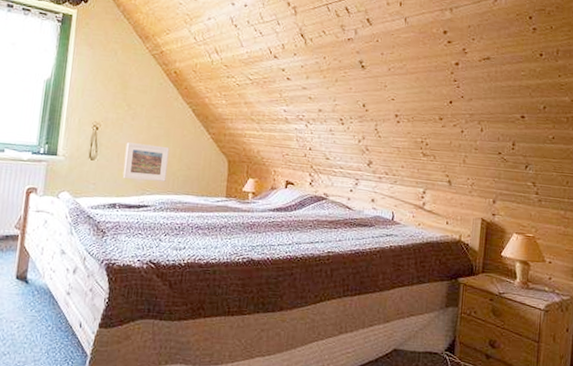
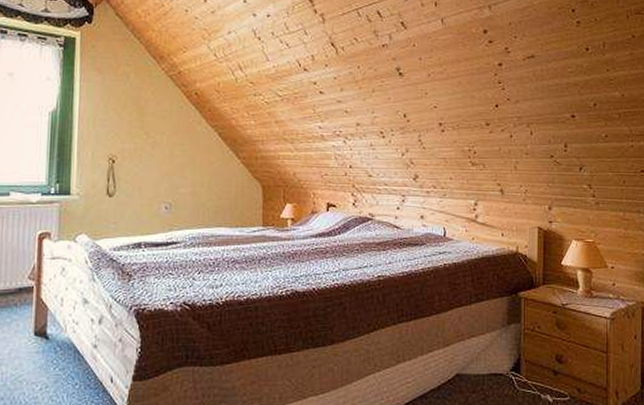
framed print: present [122,142,169,182] -> none [146,174,196,215]

